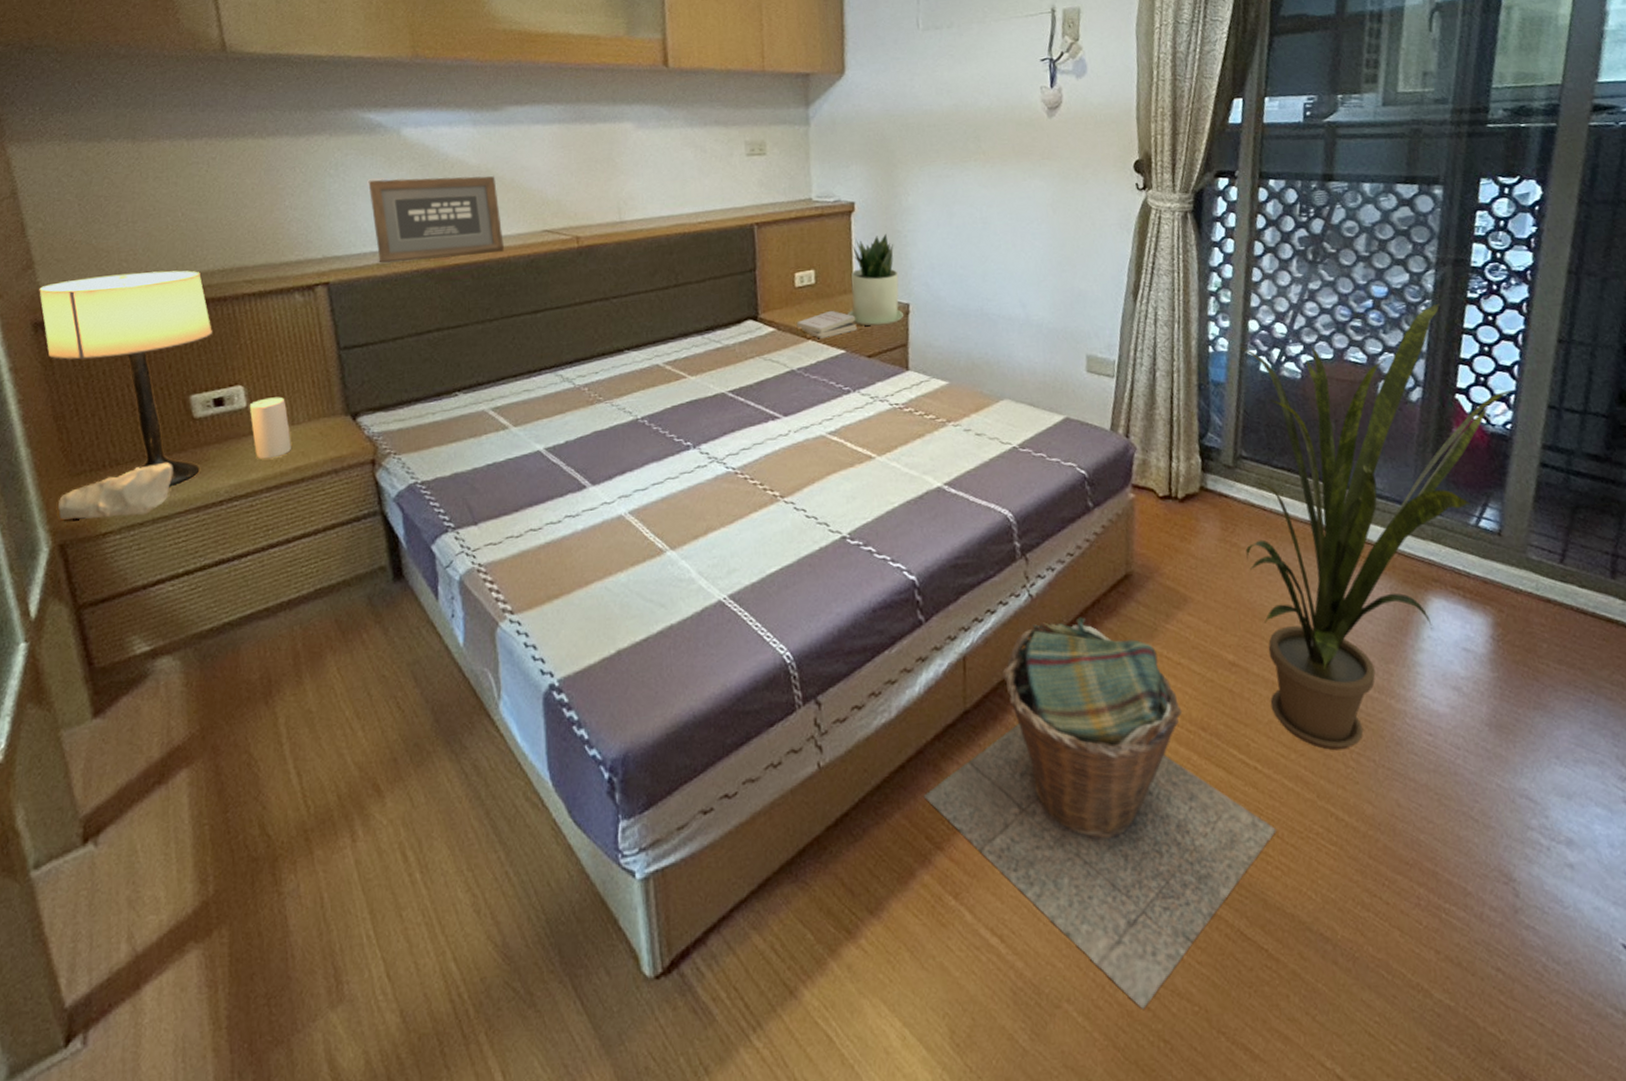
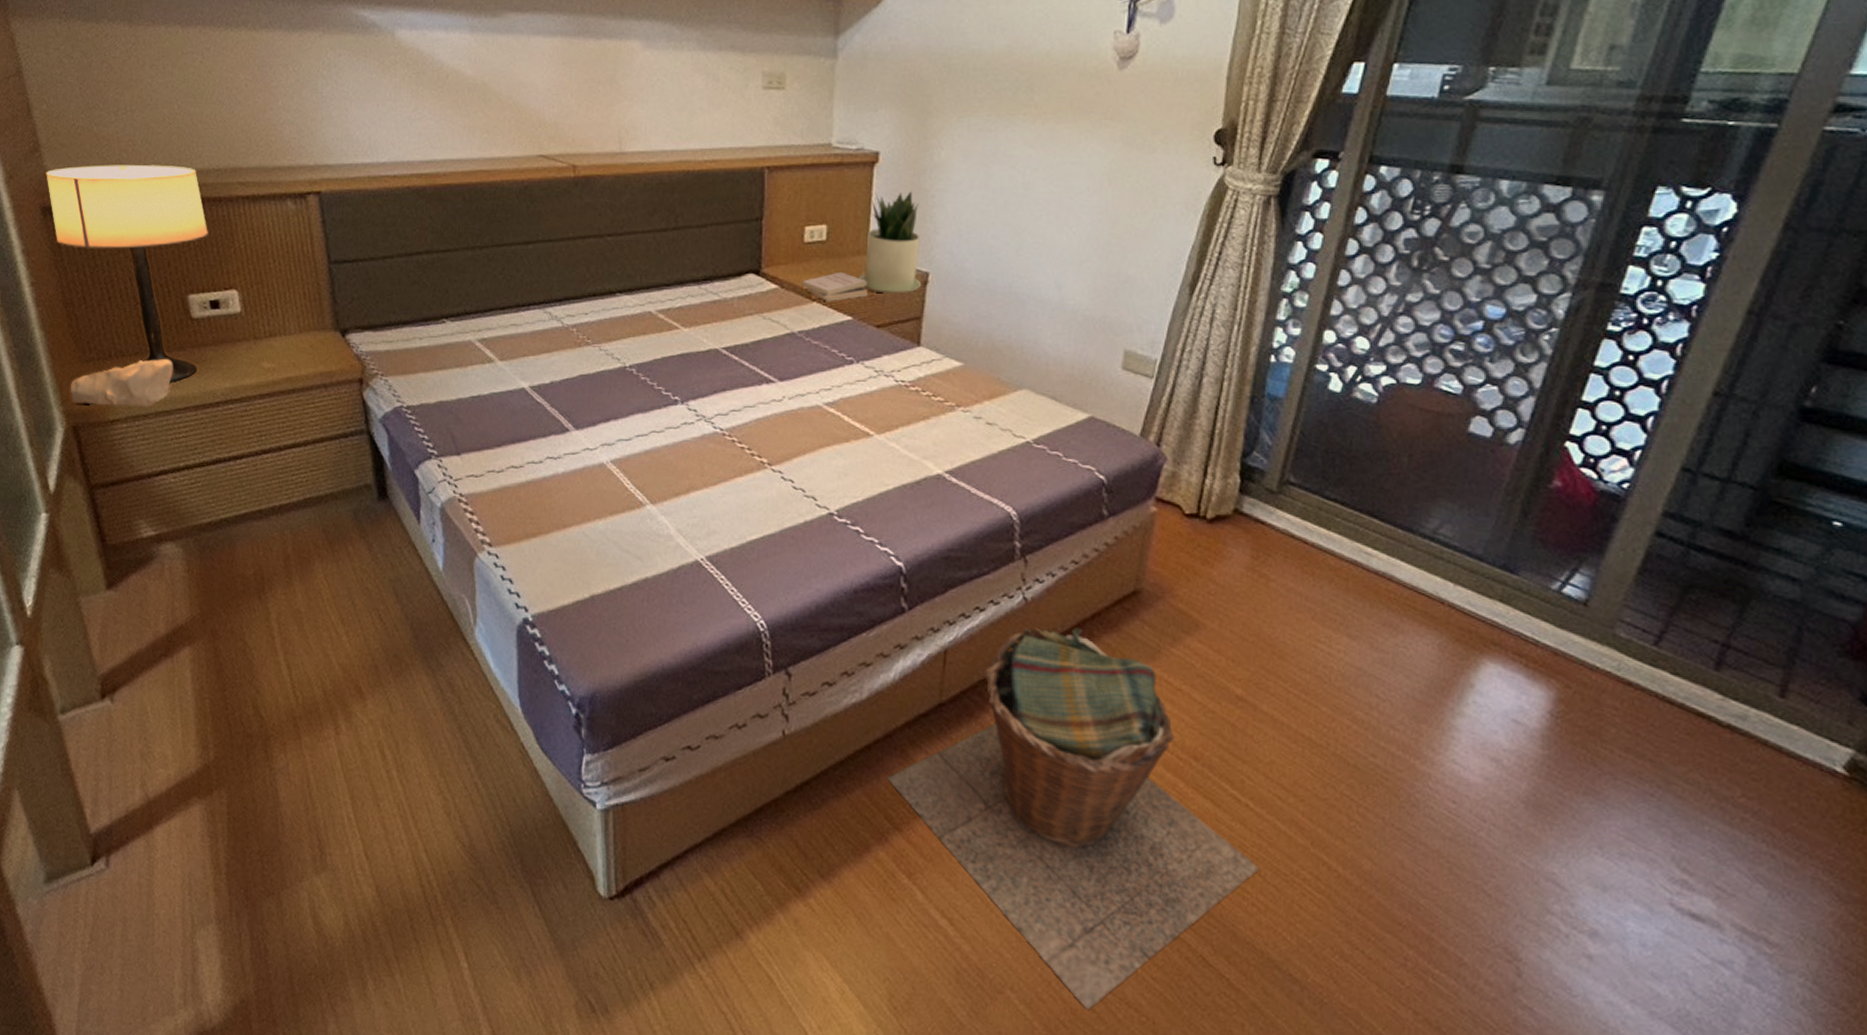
candle: present [249,396,291,460] -> none [243,305,283,366]
picture frame: present [368,176,505,263] -> none [361,85,498,177]
house plant: present [1237,304,1517,751] -> none [1275,335,1645,803]

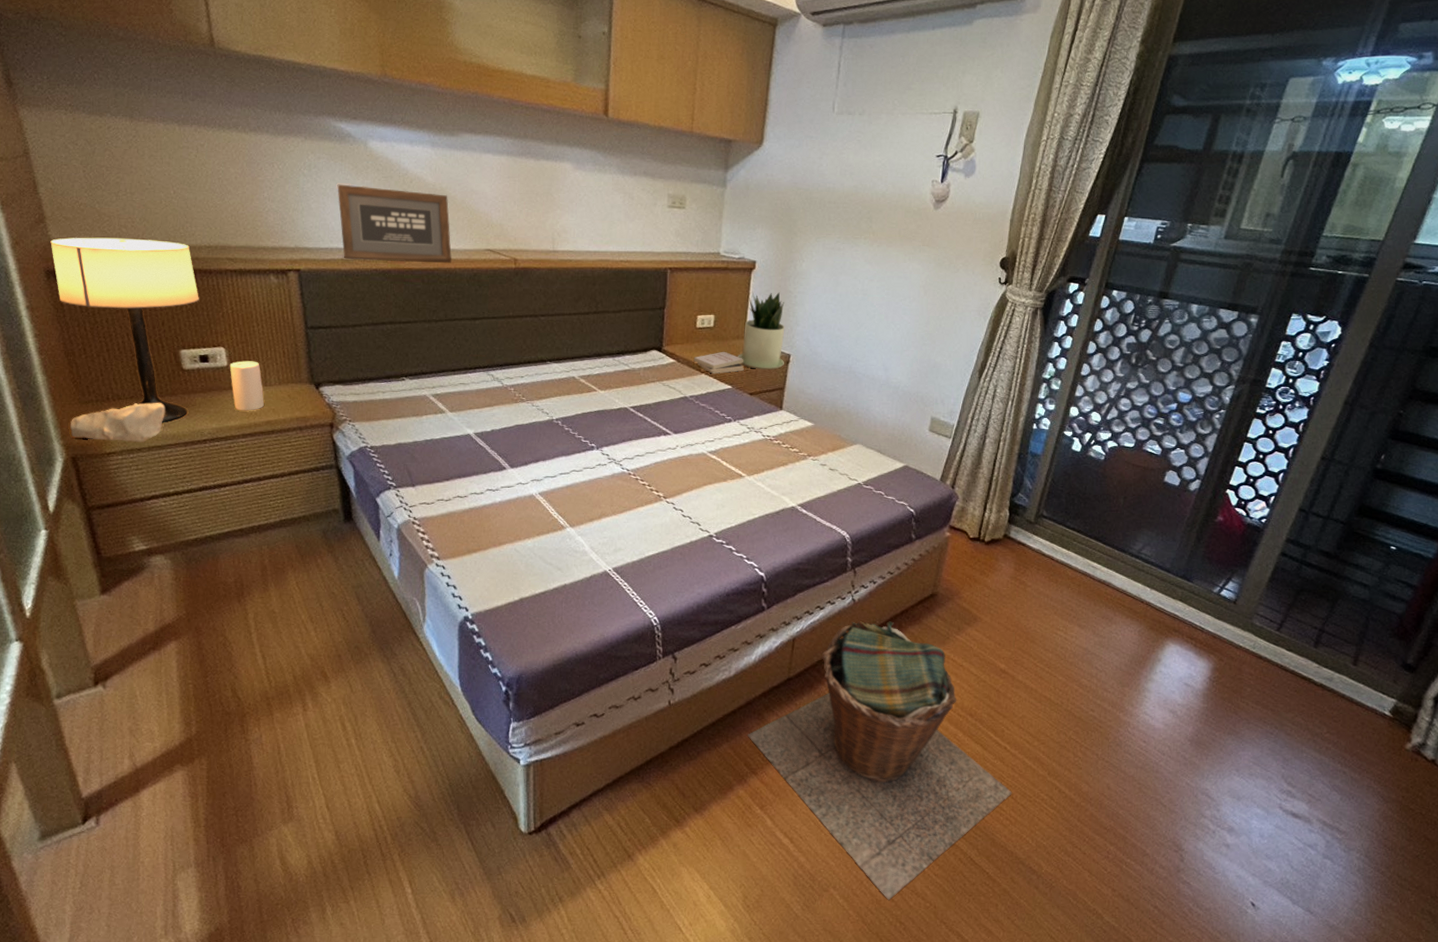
candle: none [243,305,283,366] -> present [229,361,264,411]
picture frame: none [361,85,498,177] -> present [337,184,452,264]

